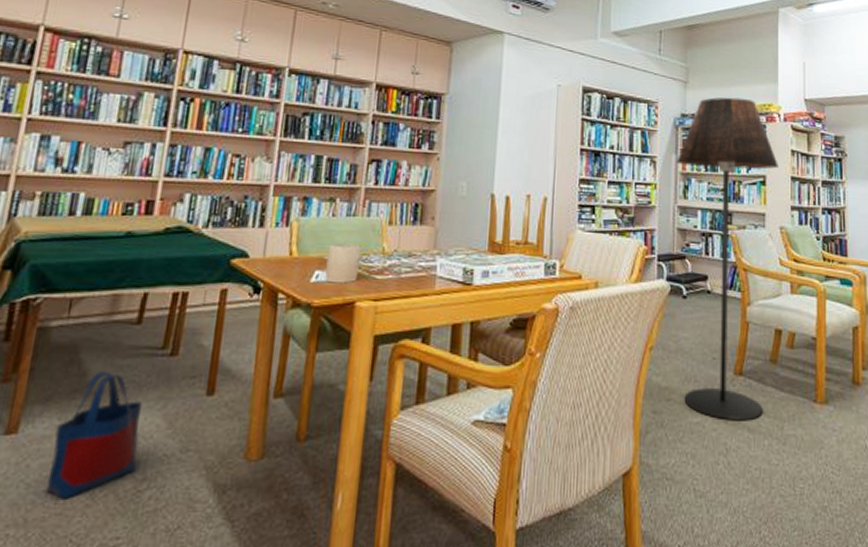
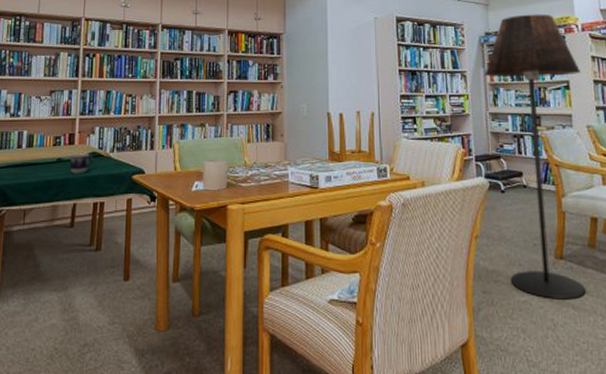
tote bag: present [45,370,143,499] -> none [19,262,80,359]
cup: none [143,226,179,255] -> present [69,153,94,175]

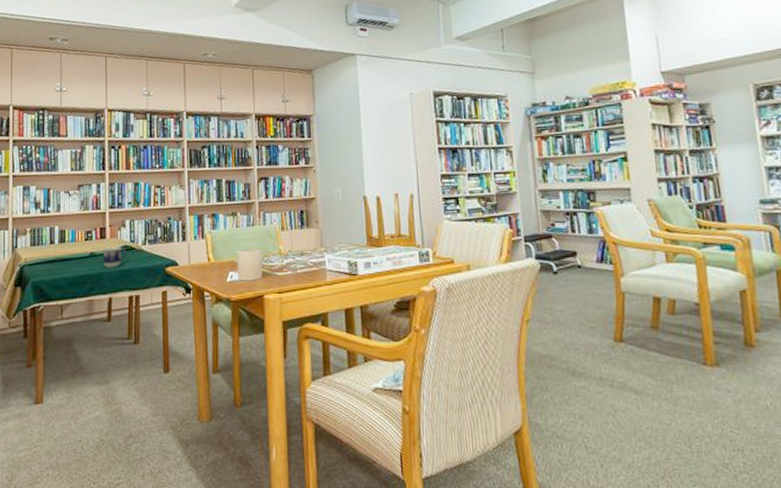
floor lamp: present [485,14,586,300] -> none [532,80,649,384]

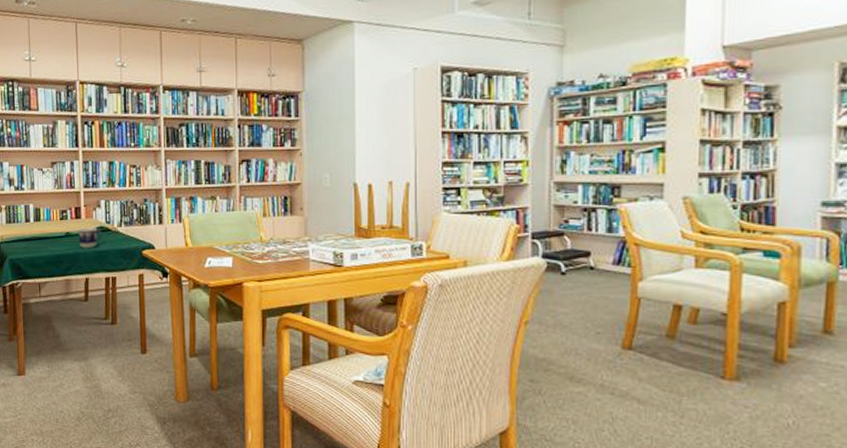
mug: present [237,248,263,281] -> none [215,234,242,268]

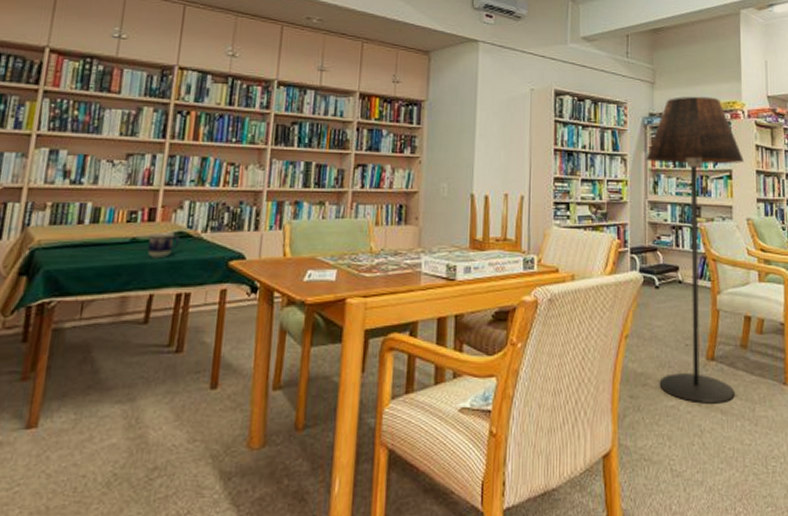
floor lamp: none [552,55,683,393] -> present [646,96,744,404]

